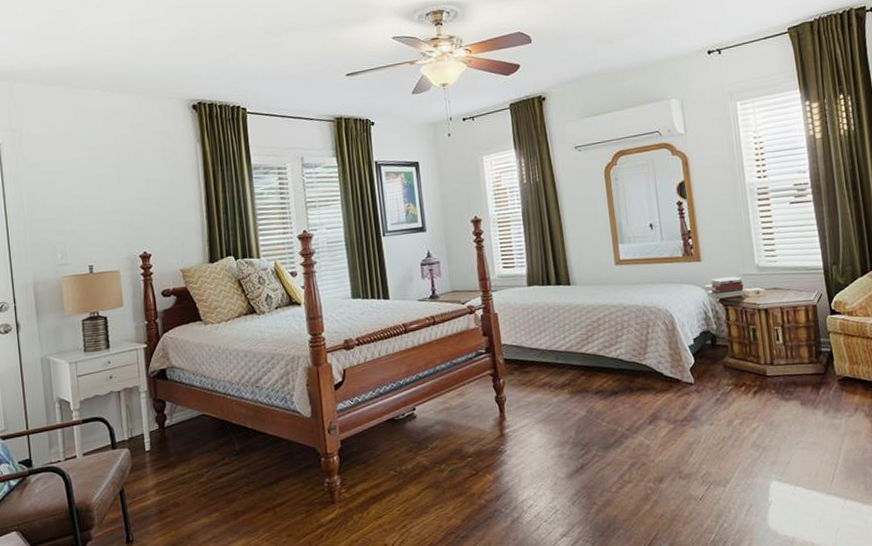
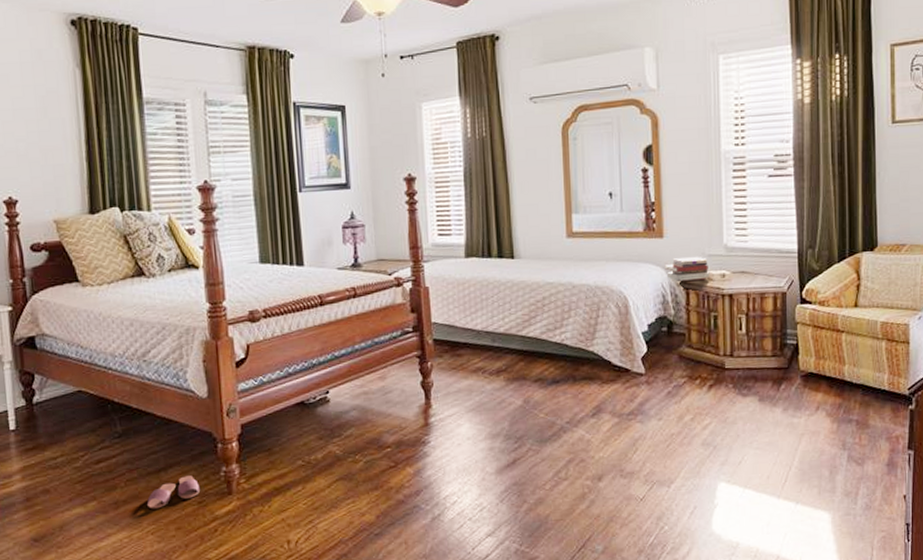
slippers: none [261,487,308,518] -> present [146,476,201,509]

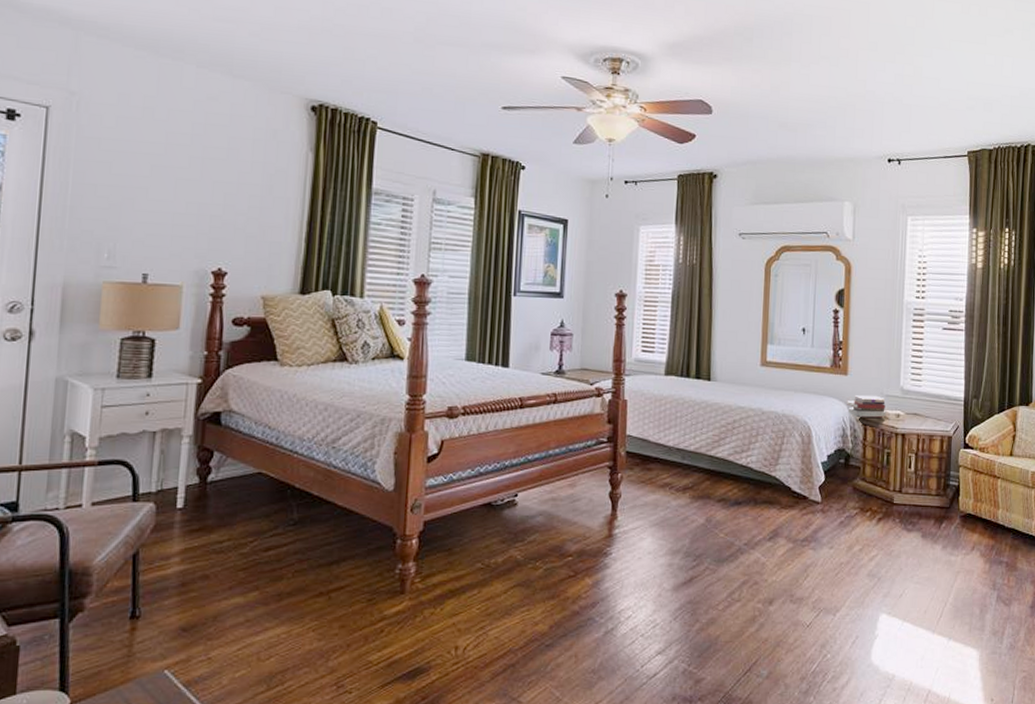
slippers: present [146,476,201,509] -> none [312,571,372,604]

